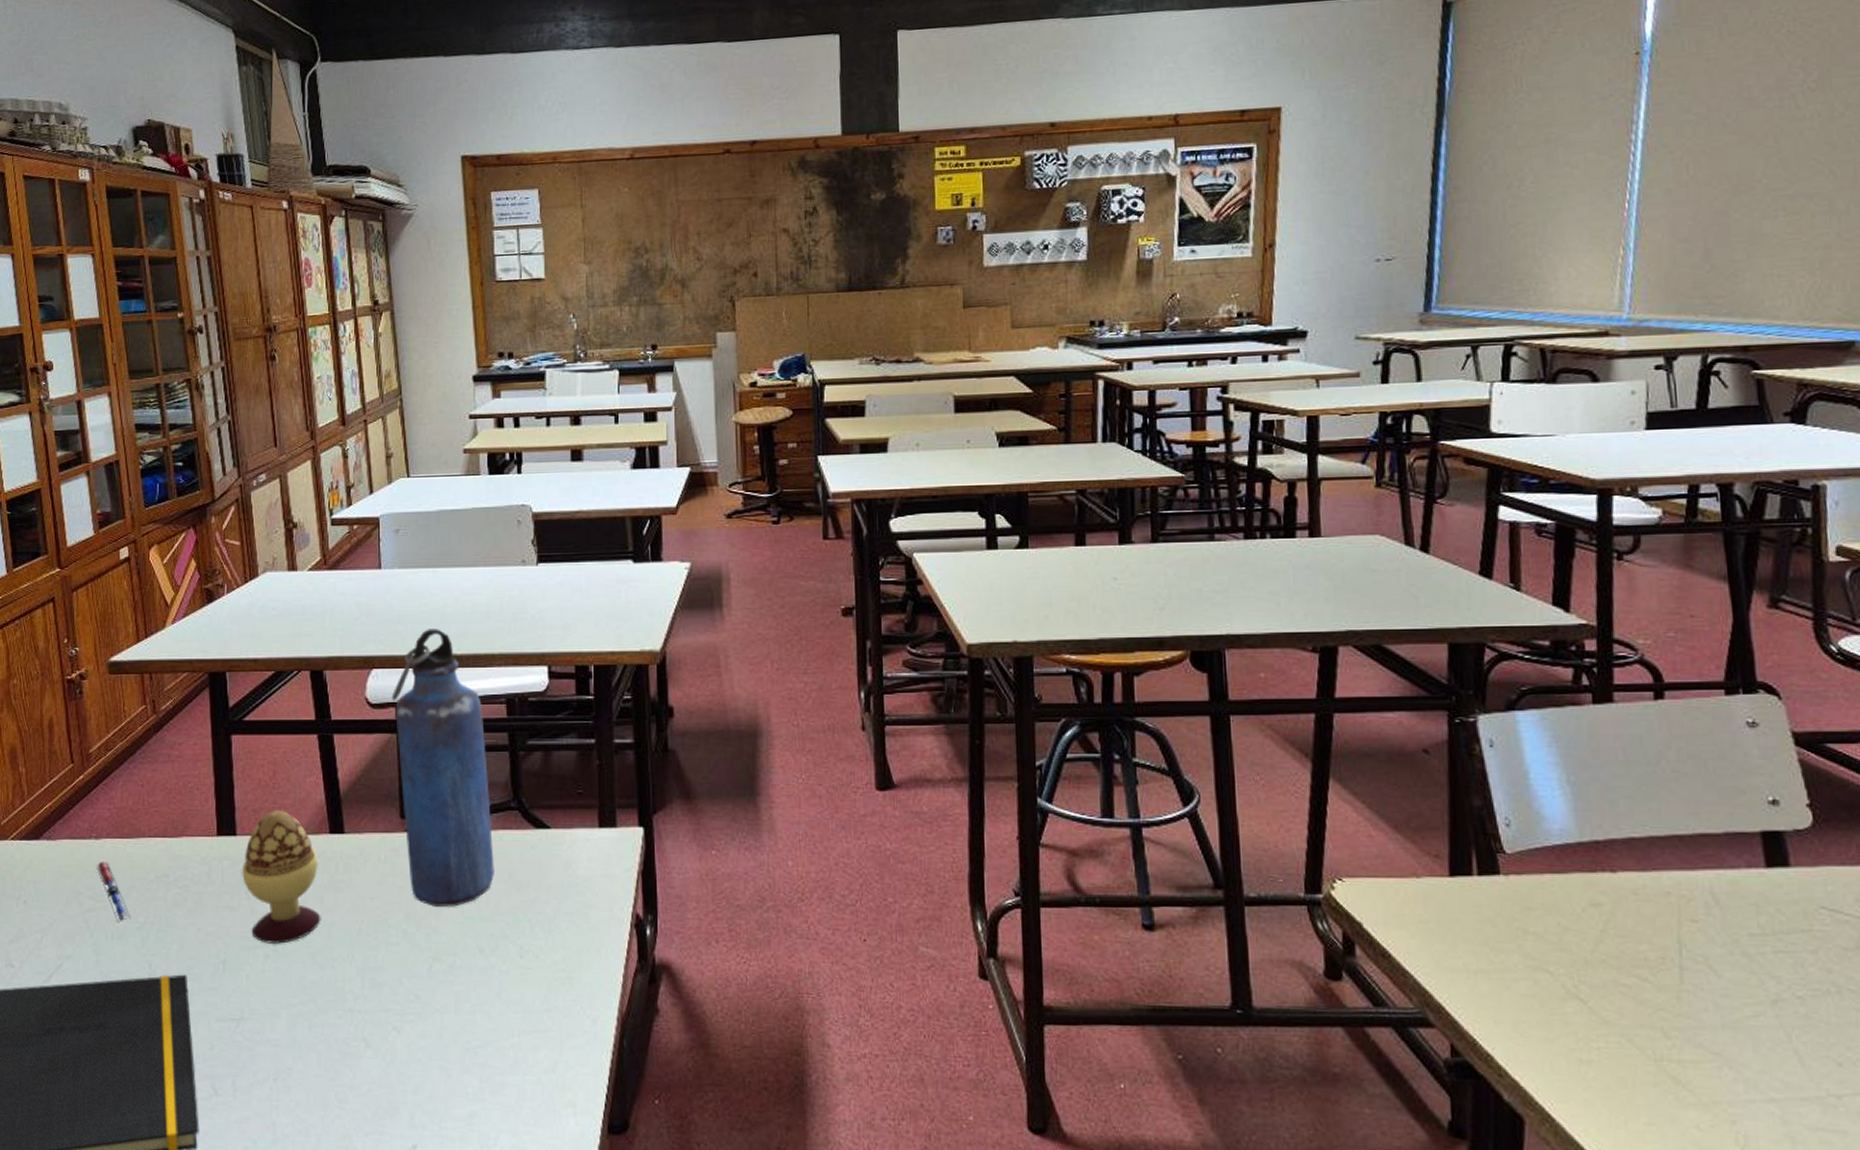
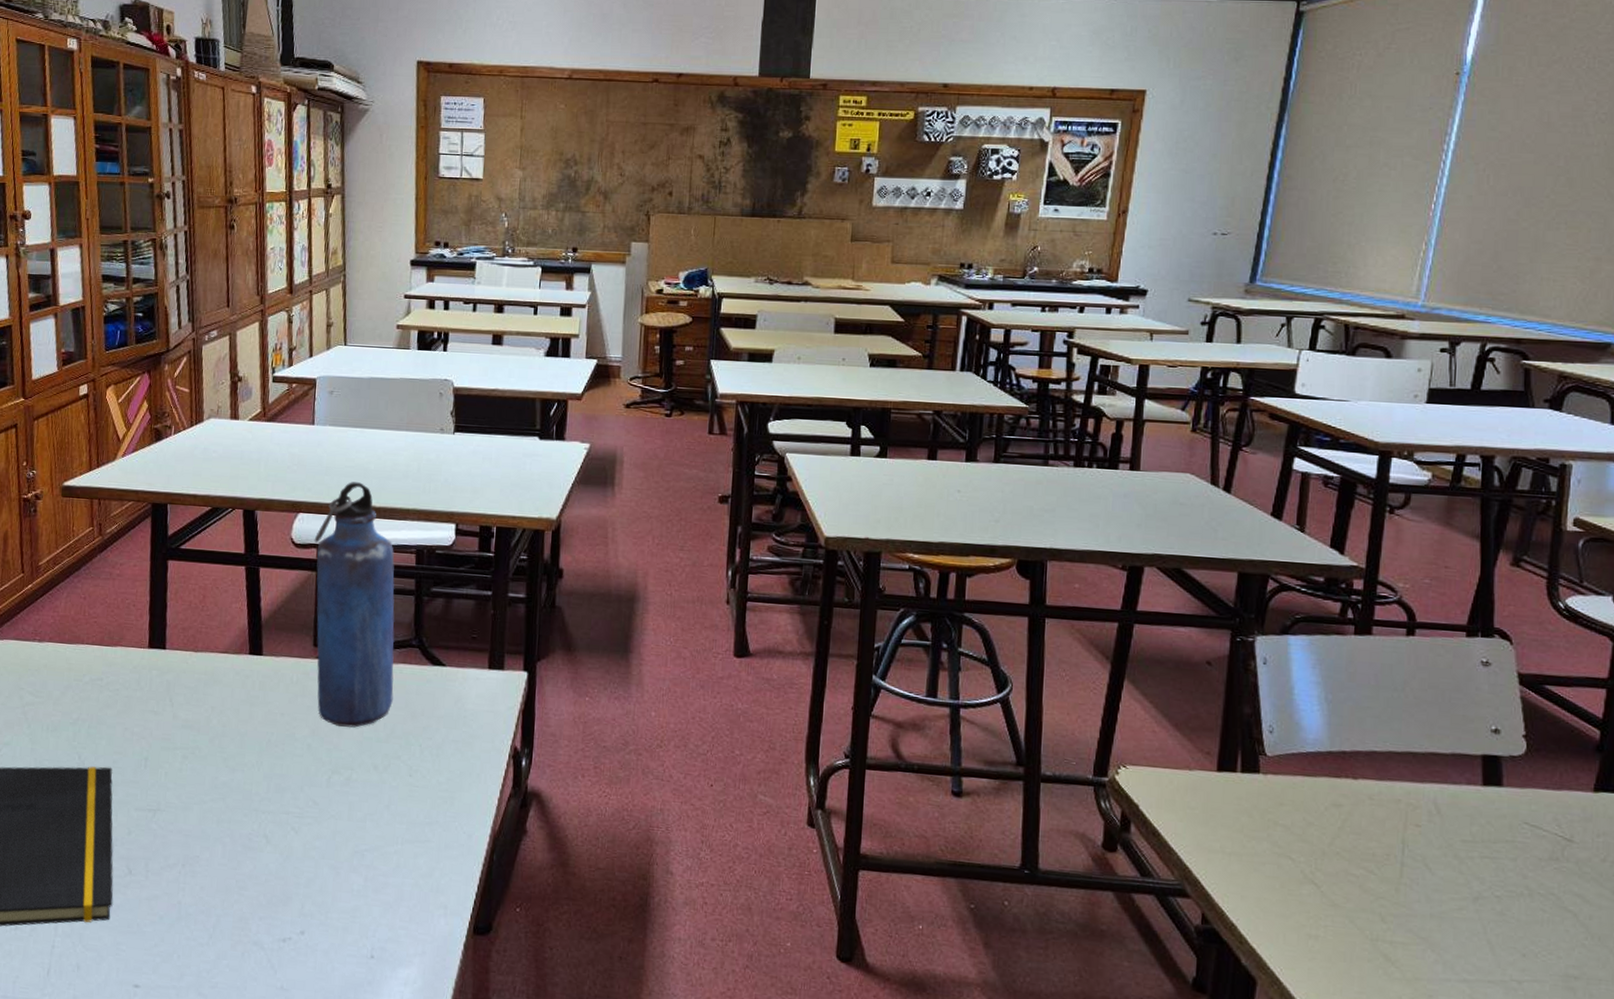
pen: present [96,861,131,922] -> none [37,661,66,717]
decorative egg: present [241,811,321,945] -> none [167,630,238,748]

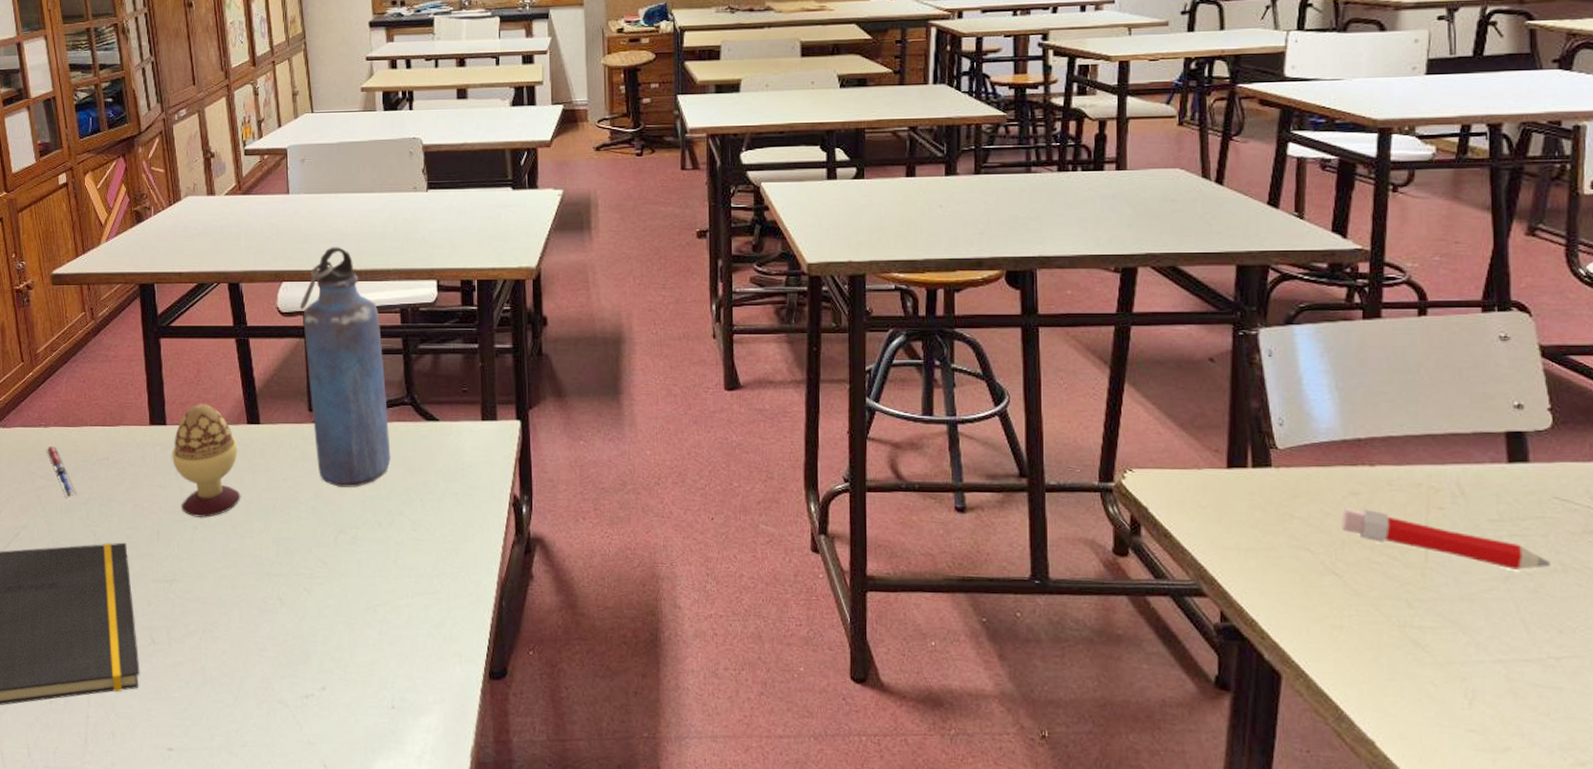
pen: none [37,661,66,717] -> present [46,446,77,498]
decorative egg: none [167,630,238,748] -> present [171,404,241,518]
pencil: none [1322,819,1518,892] -> present [1341,508,1550,570]

